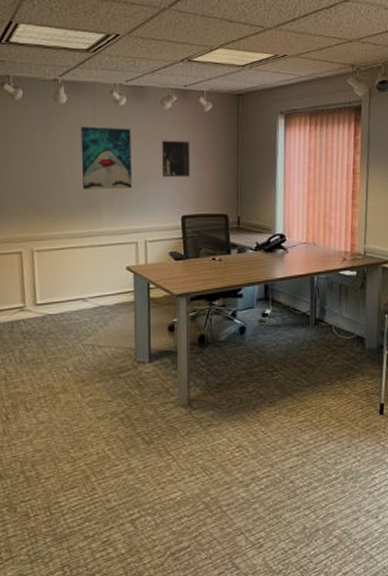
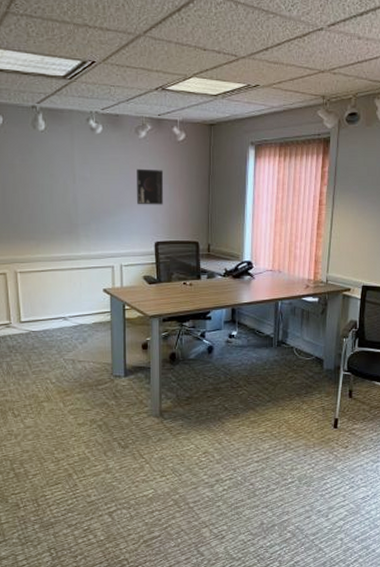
wall art: present [81,127,133,189] -> none [59,154,109,215]

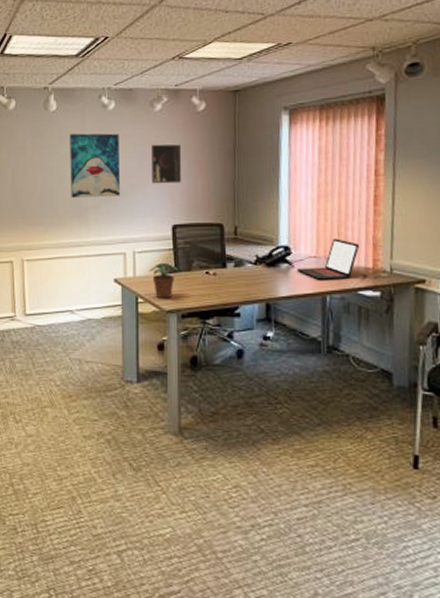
wall art: none [59,154,109,215] -> present [70,133,121,198]
potted plant: none [135,276,160,306] -> present [149,264,179,299]
laptop: none [256,256,305,289] -> present [296,238,360,280]

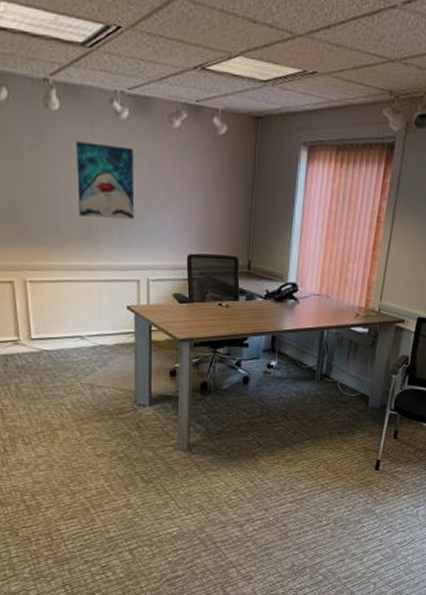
potted plant: present [149,264,179,299] -> none [163,293,193,328]
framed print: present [152,144,182,184] -> none [168,165,200,212]
laptop: present [296,238,360,280] -> none [301,279,357,317]

